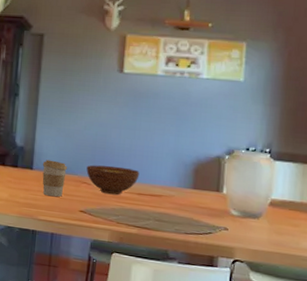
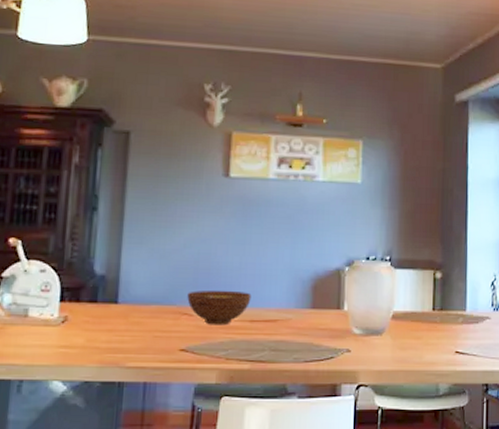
coffee cup: present [42,159,68,197] -> none [130,289,164,336]

